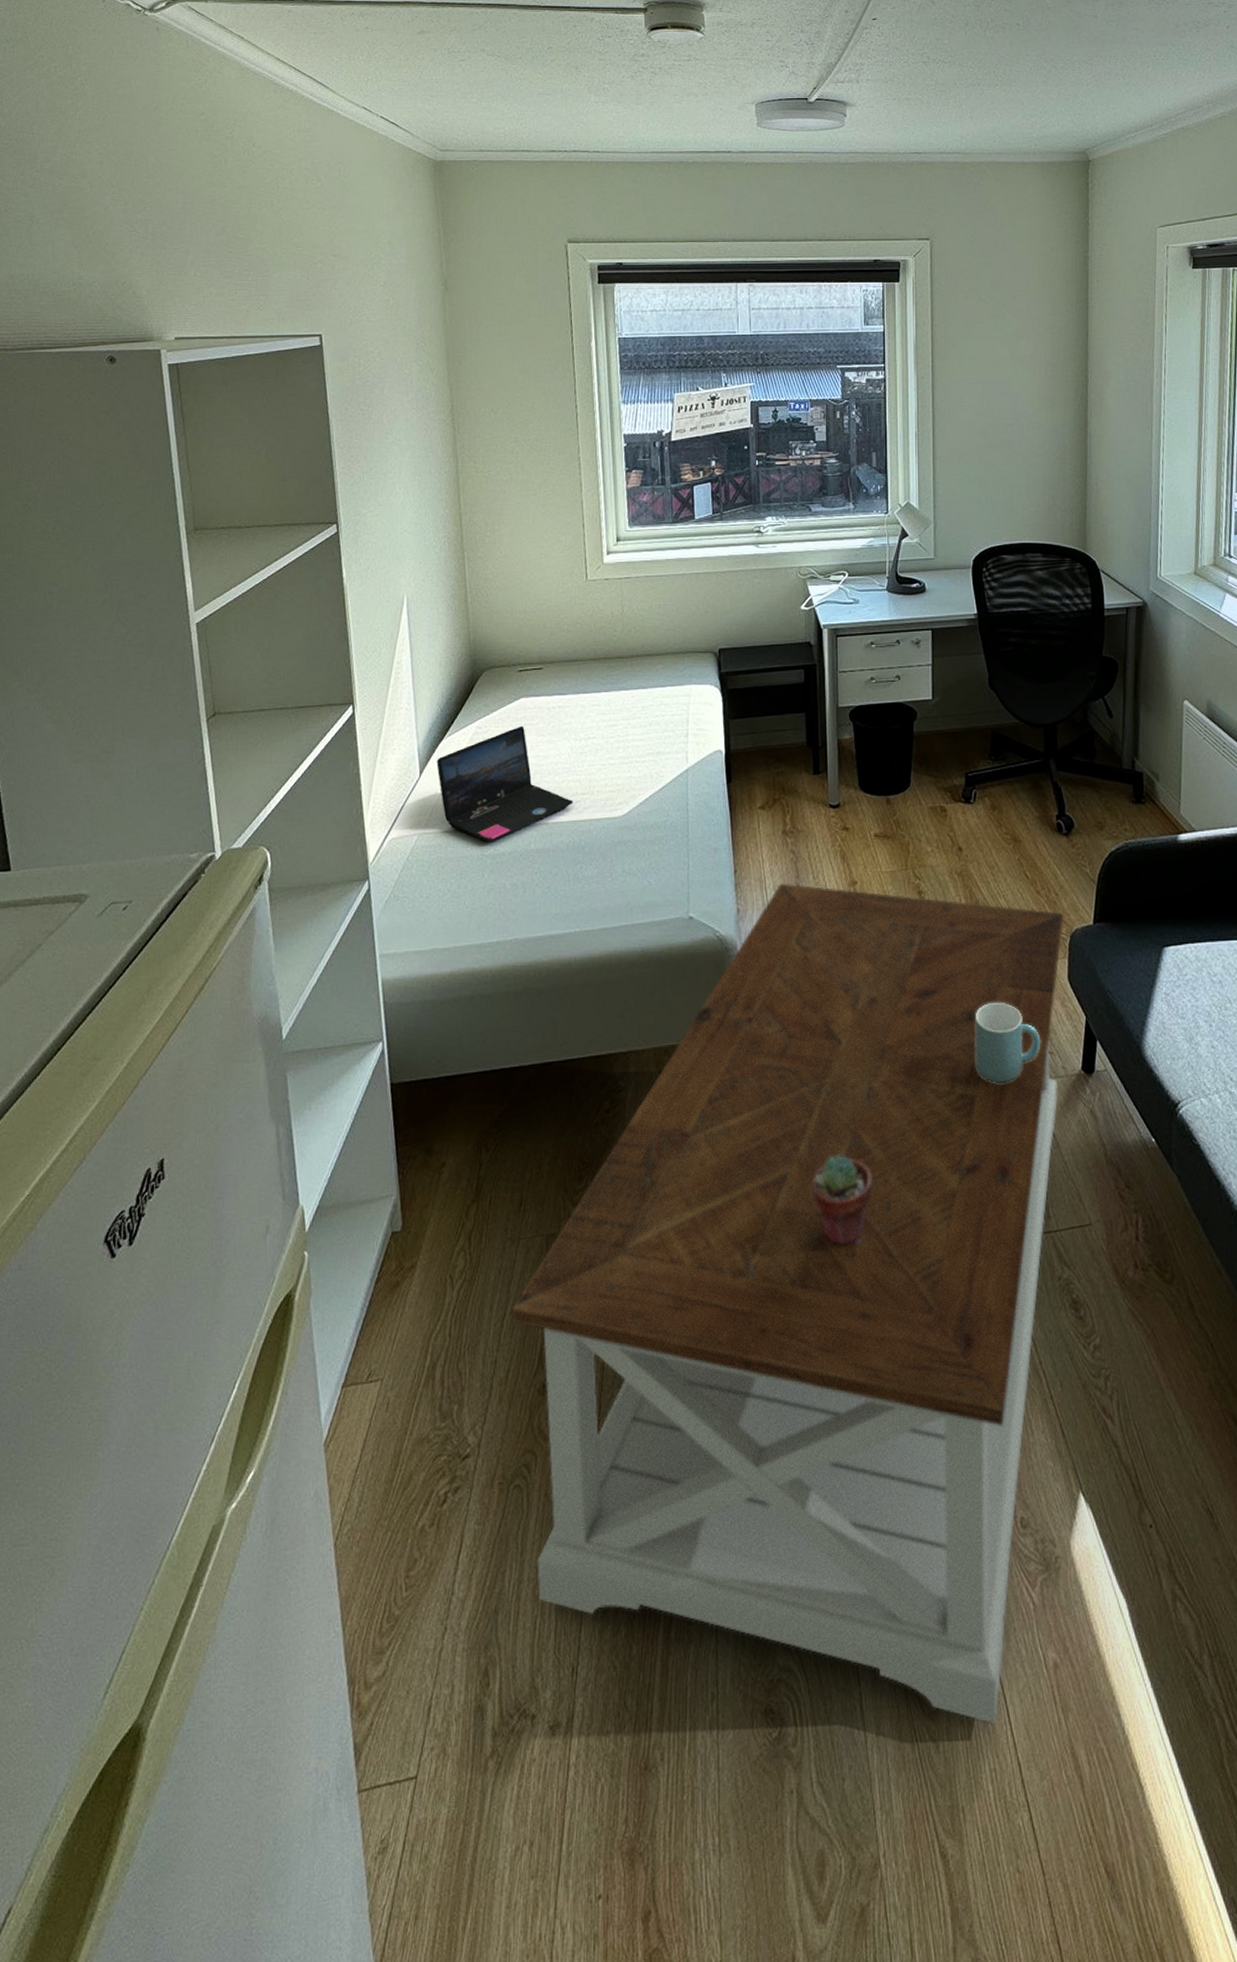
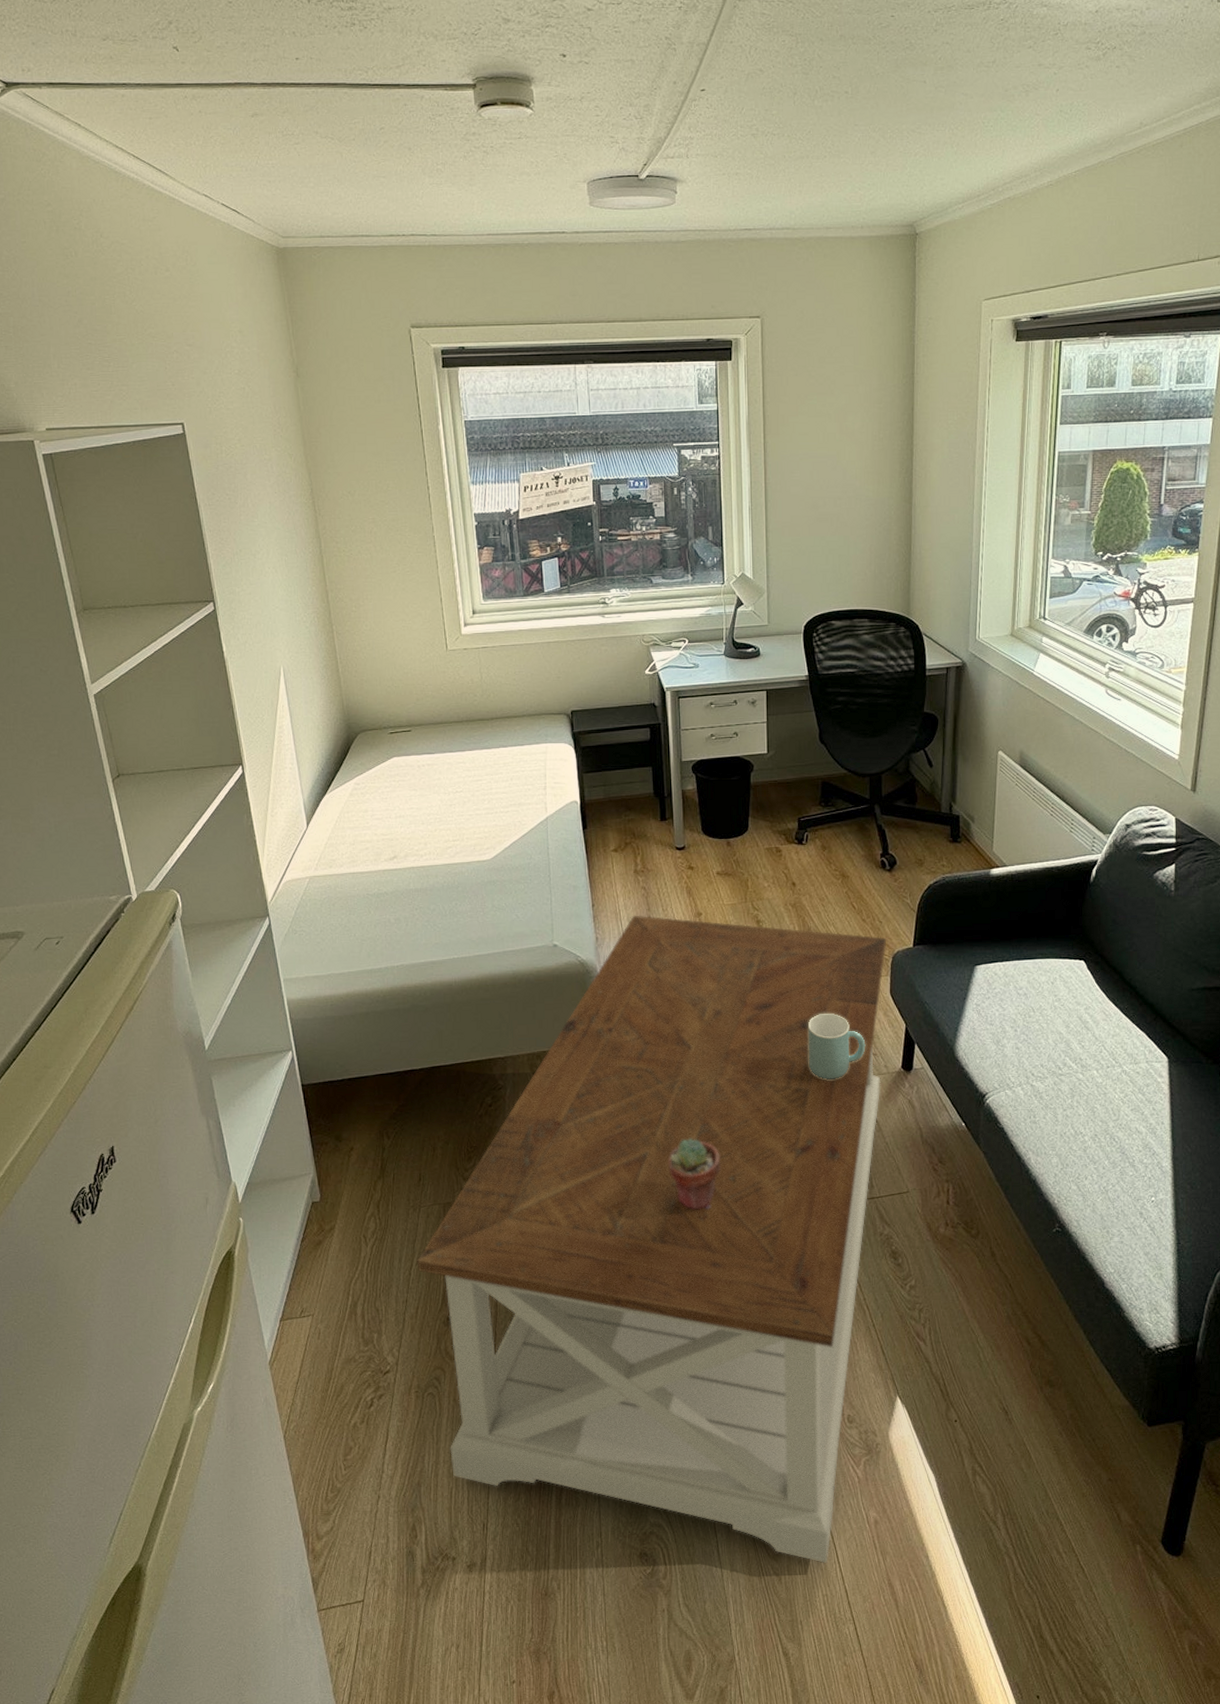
laptop: present [436,725,574,843] -> none [321,781,446,884]

